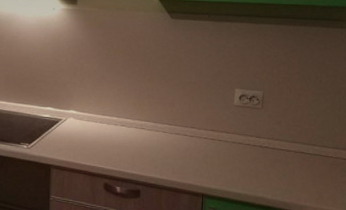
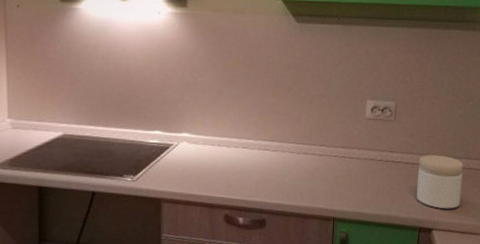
jar: none [283,142,331,195] -> present [416,154,463,209]

